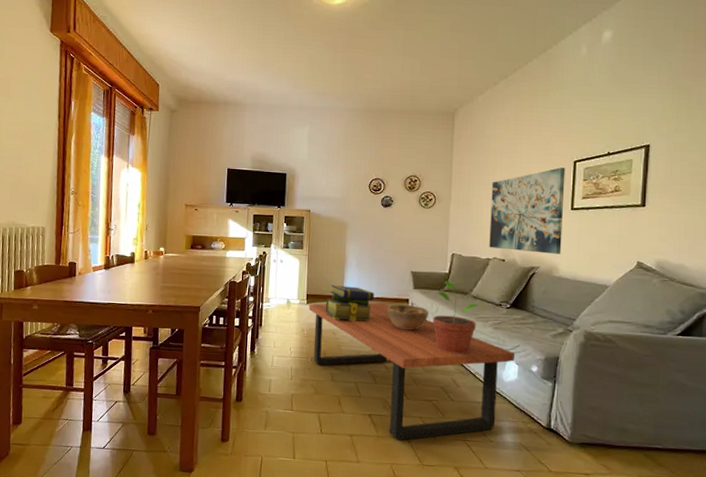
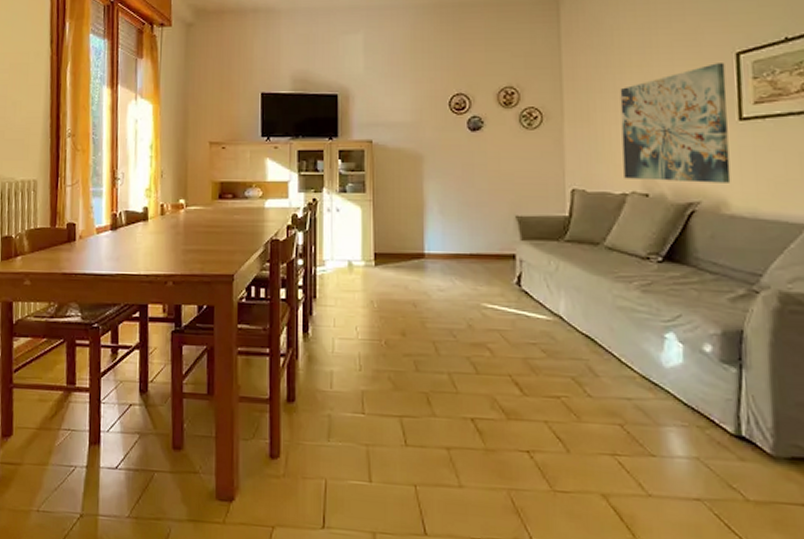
coffee table: present [308,302,516,441] -> none [378,261,678,456]
stack of books: present [326,285,375,322] -> none [401,239,468,289]
decorative bowl: present [387,304,429,331] -> none [487,262,546,298]
potted plant: present [432,281,478,354] -> none [551,227,616,329]

